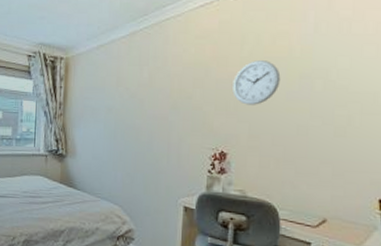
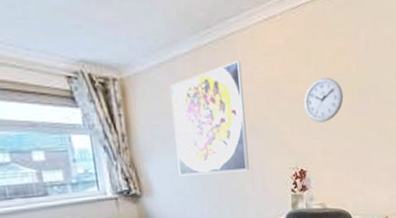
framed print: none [100,44,172,146] -> present [170,61,249,176]

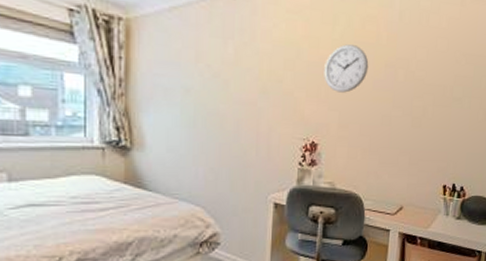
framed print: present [170,61,249,176] -> none [176,14,261,136]

